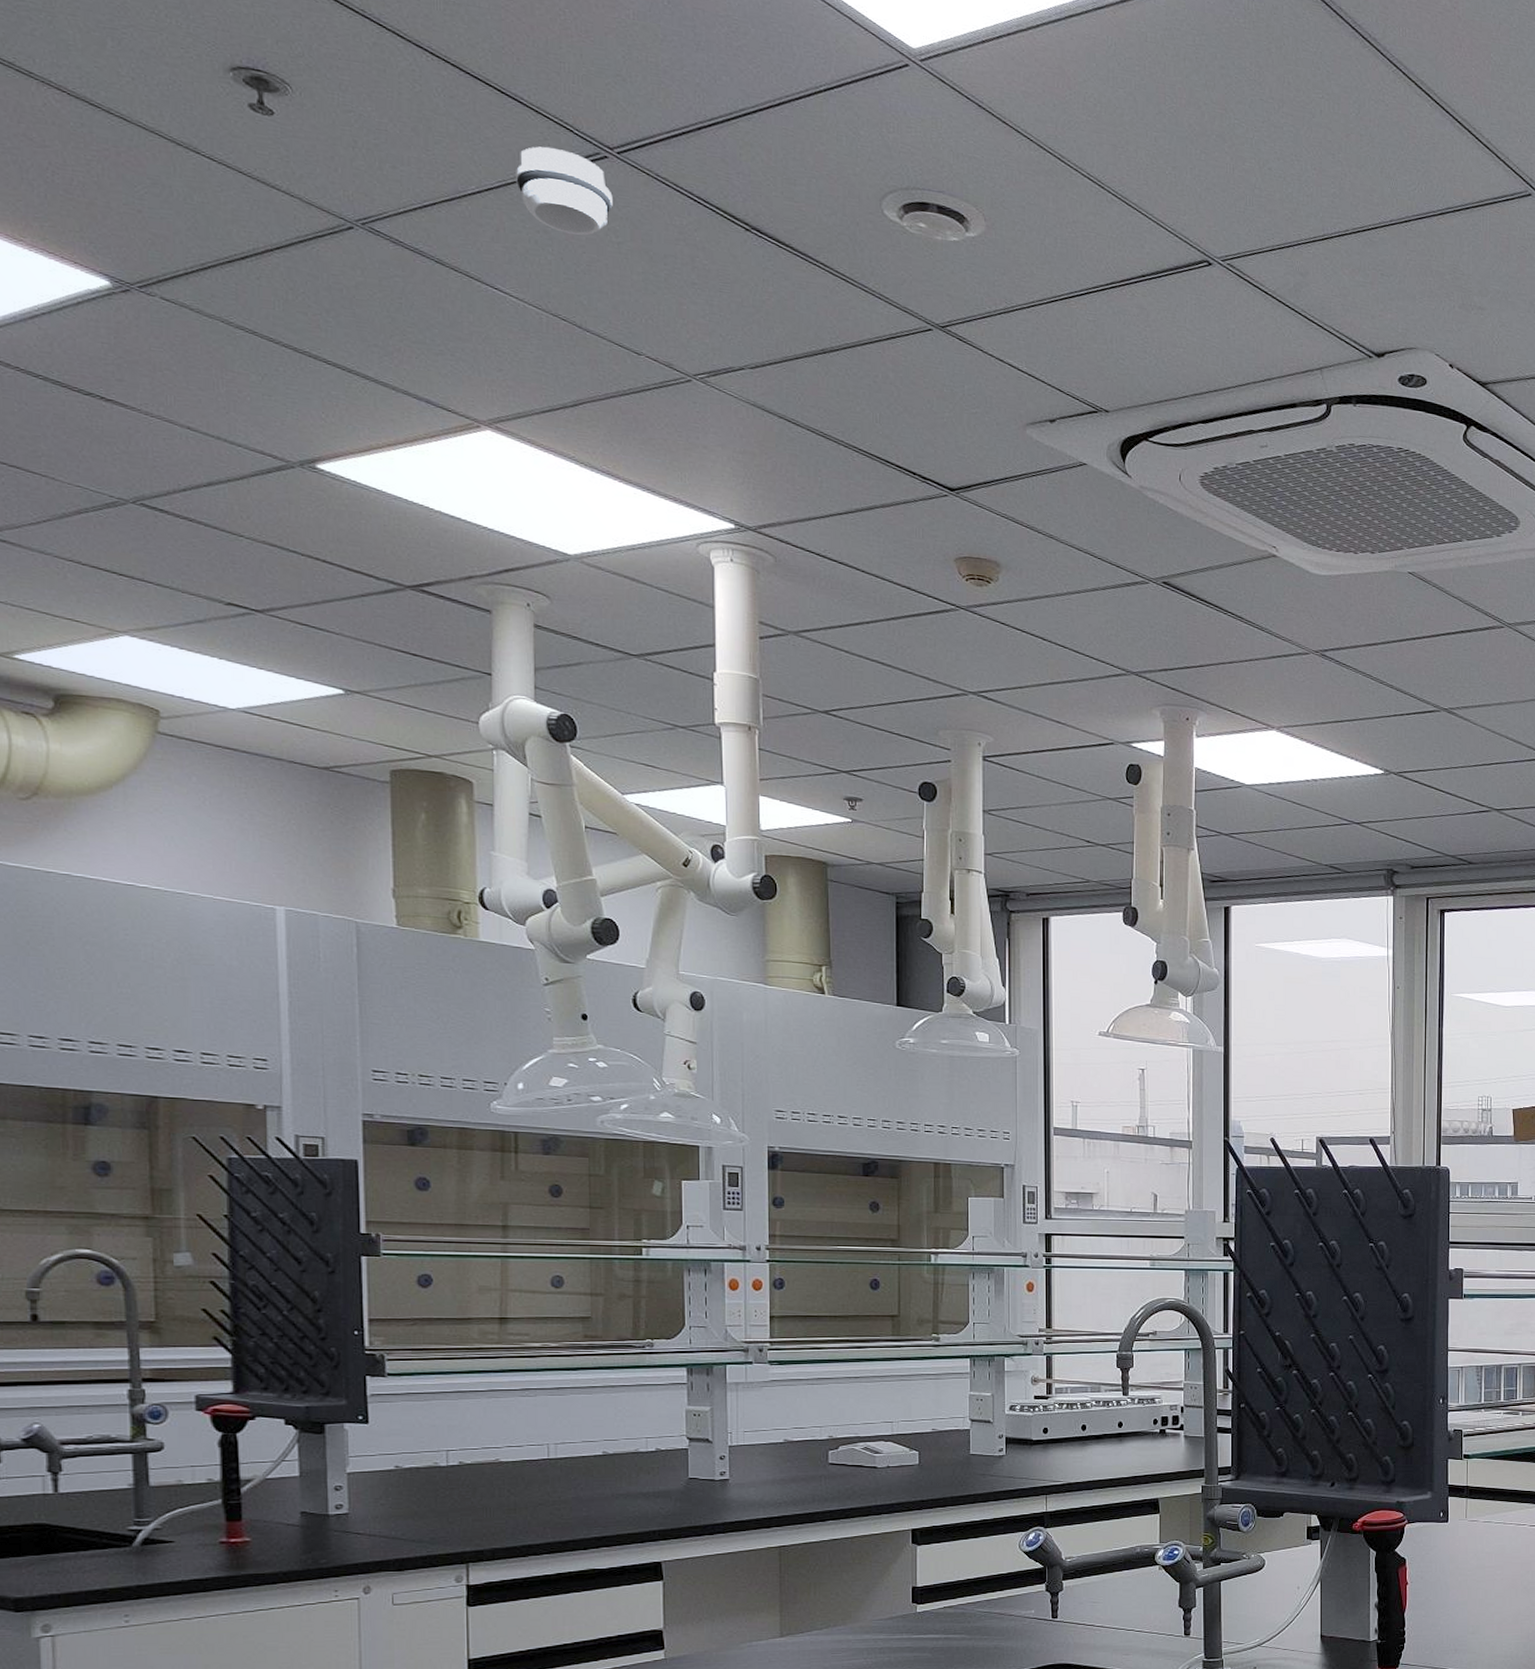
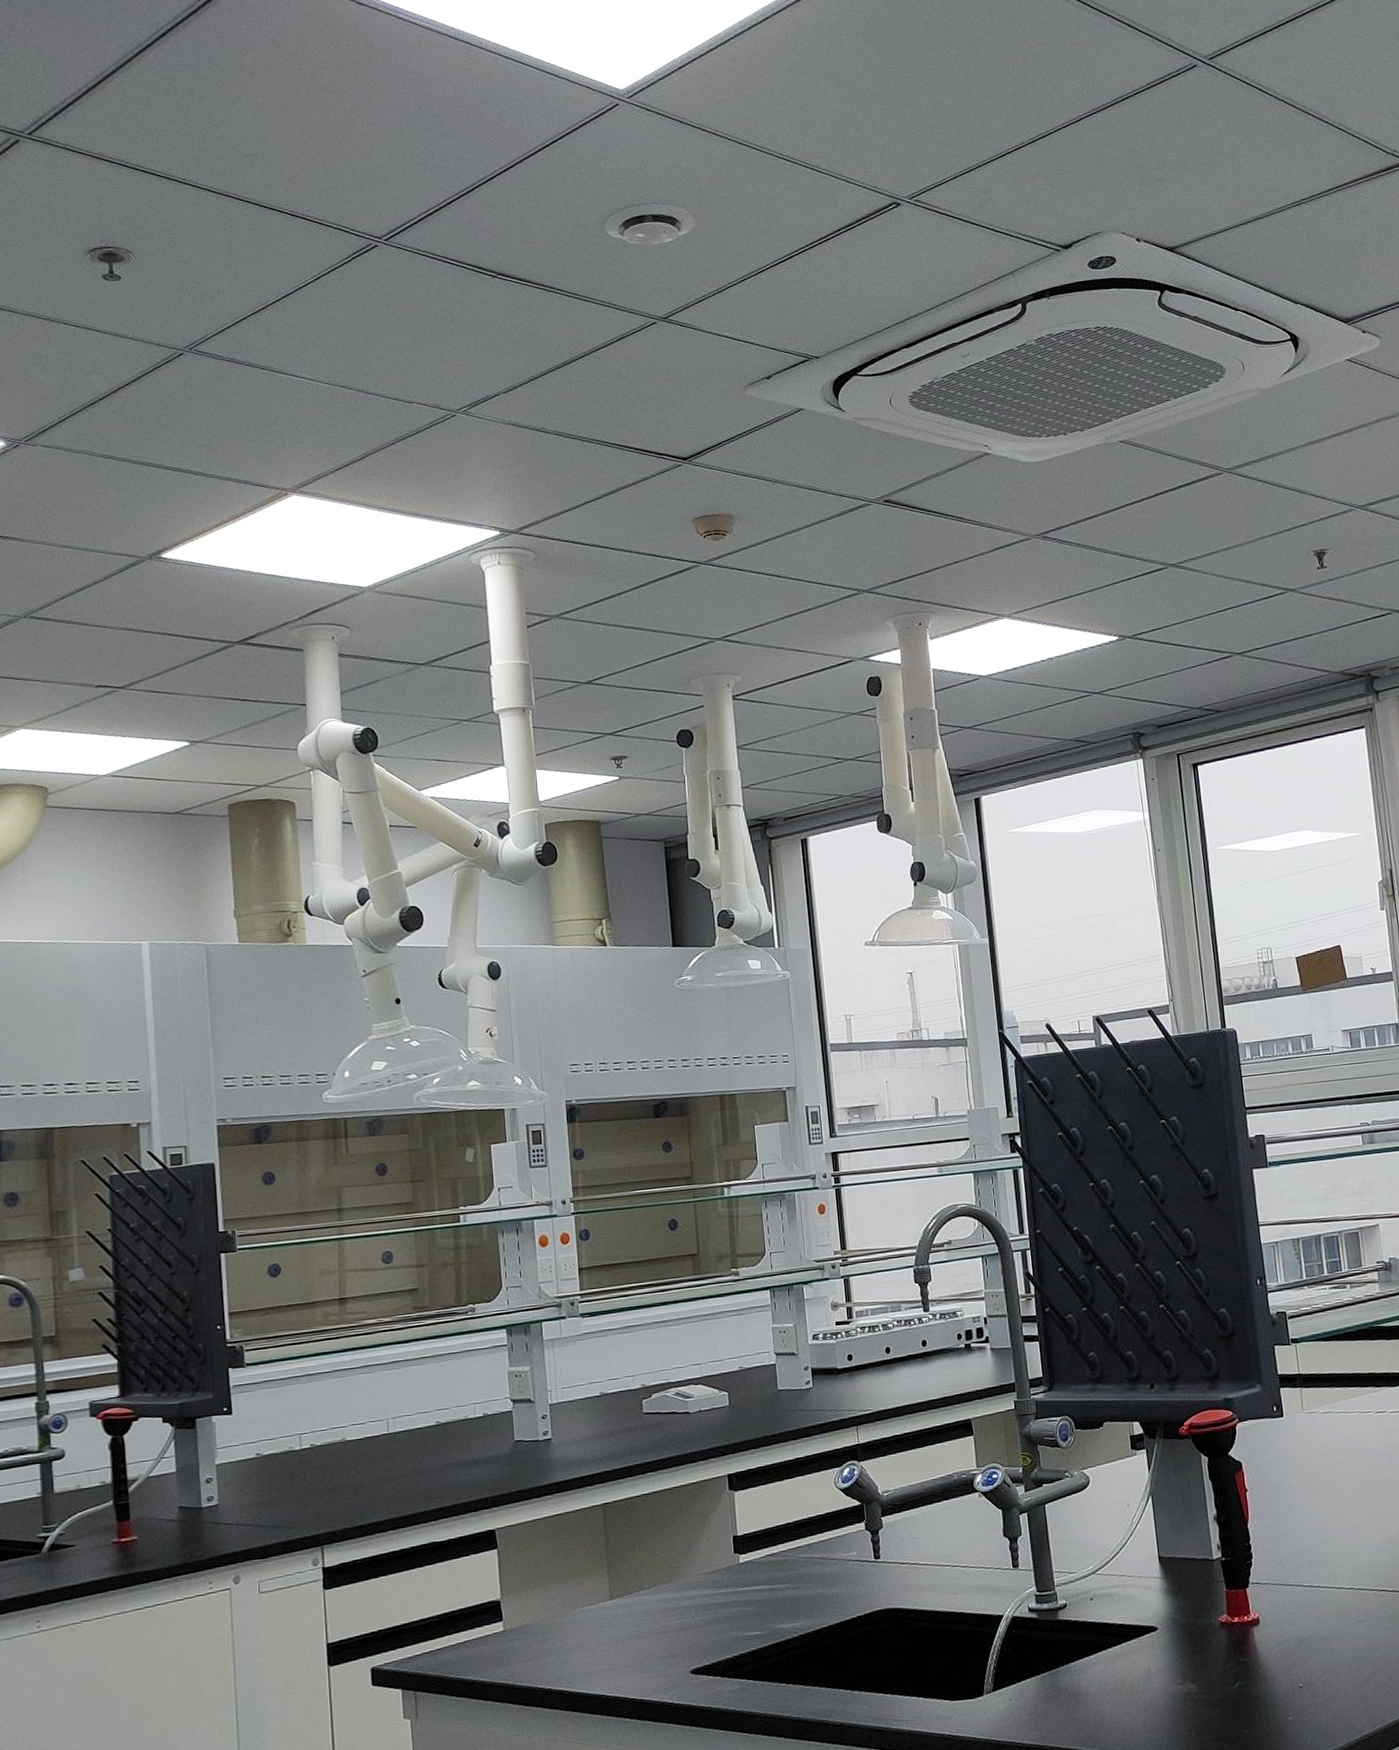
smoke detector: present [515,146,613,236] -> none [305,249,384,317]

